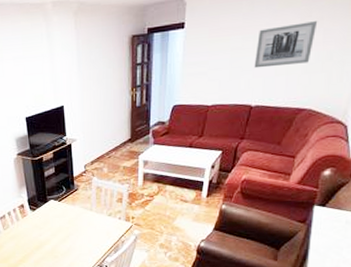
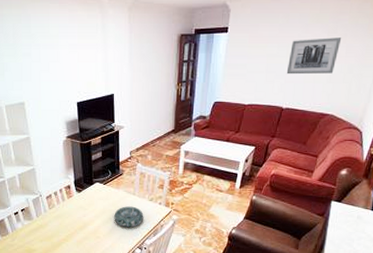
decorative bowl: none [71,223,103,245] -> present [114,206,144,228]

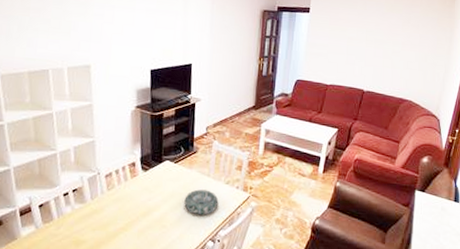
wall art: present [286,37,342,75] -> none [366,26,415,61]

